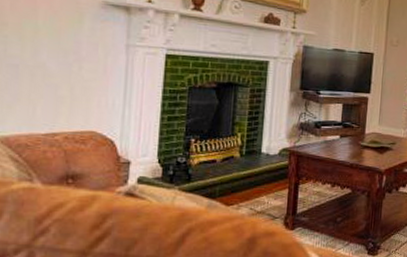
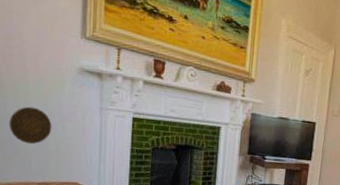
decorative plate: none [9,45,66,89] -> present [9,106,52,145]

